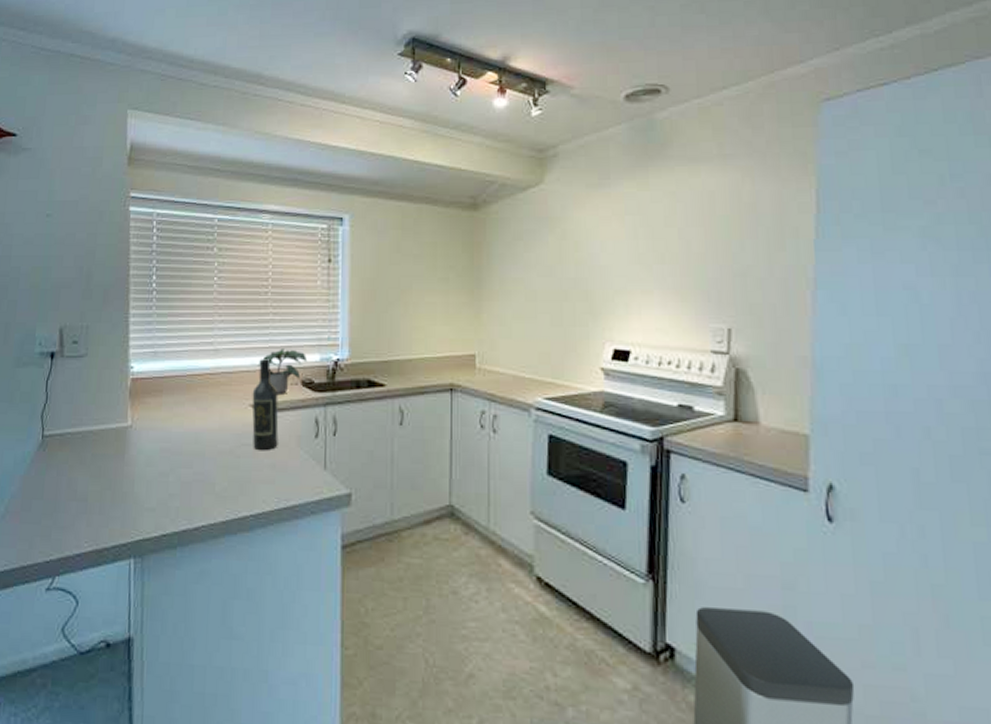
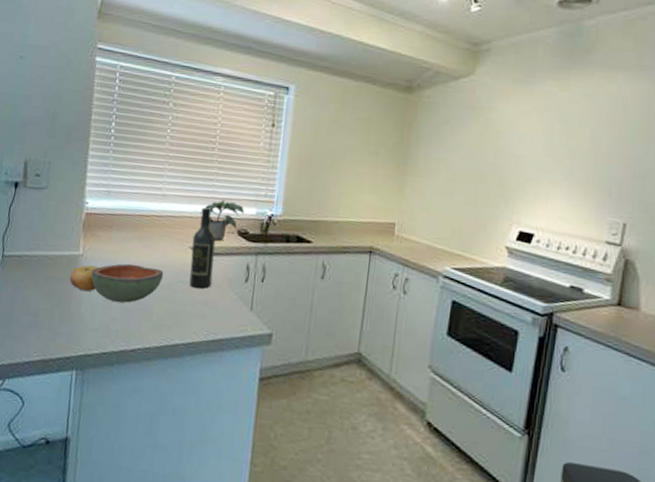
fruit: none [119,436,150,466] -> present [70,265,98,291]
bowl: none [142,430,224,475] -> present [91,263,164,303]

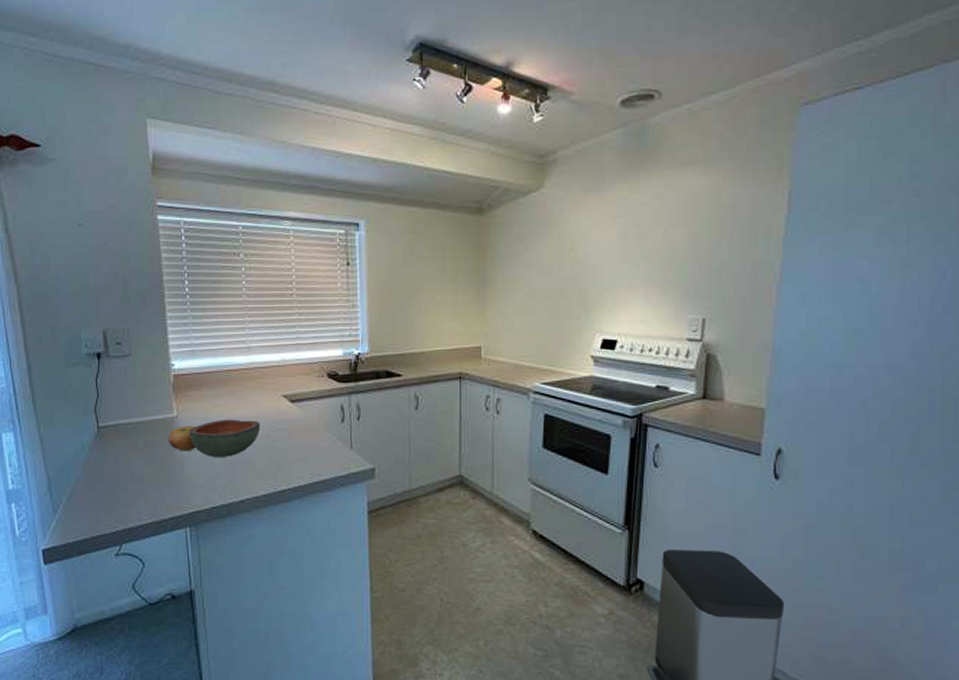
wine bottle: present [189,207,216,289] -> none [283,355,309,434]
potted plant: present [200,200,245,241] -> none [287,345,332,385]

